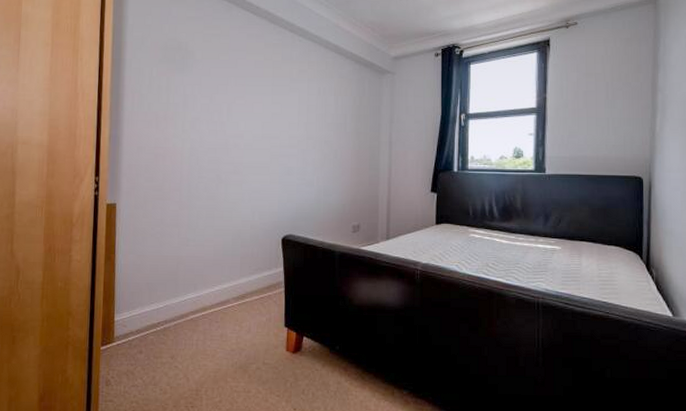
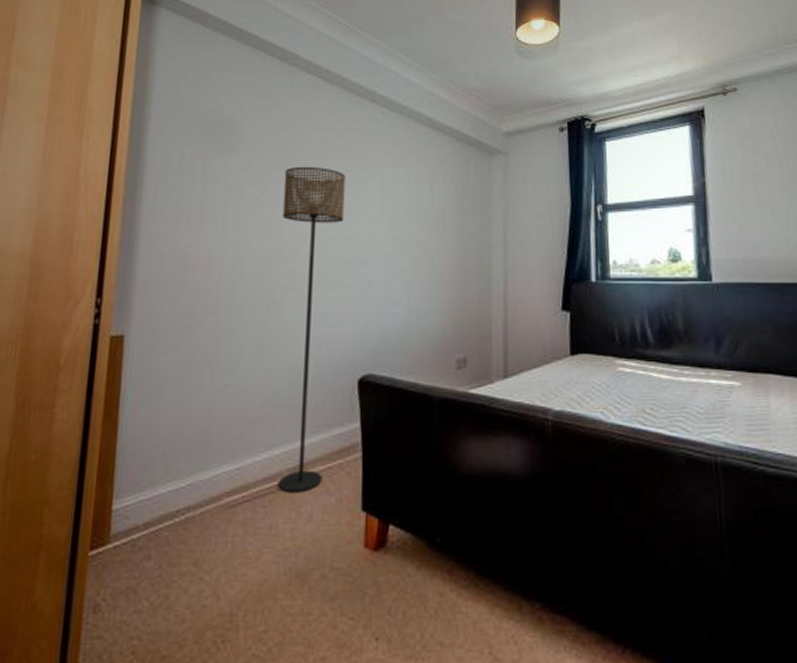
floor lamp: none [225,82,272,314] -> present [278,166,345,493]

